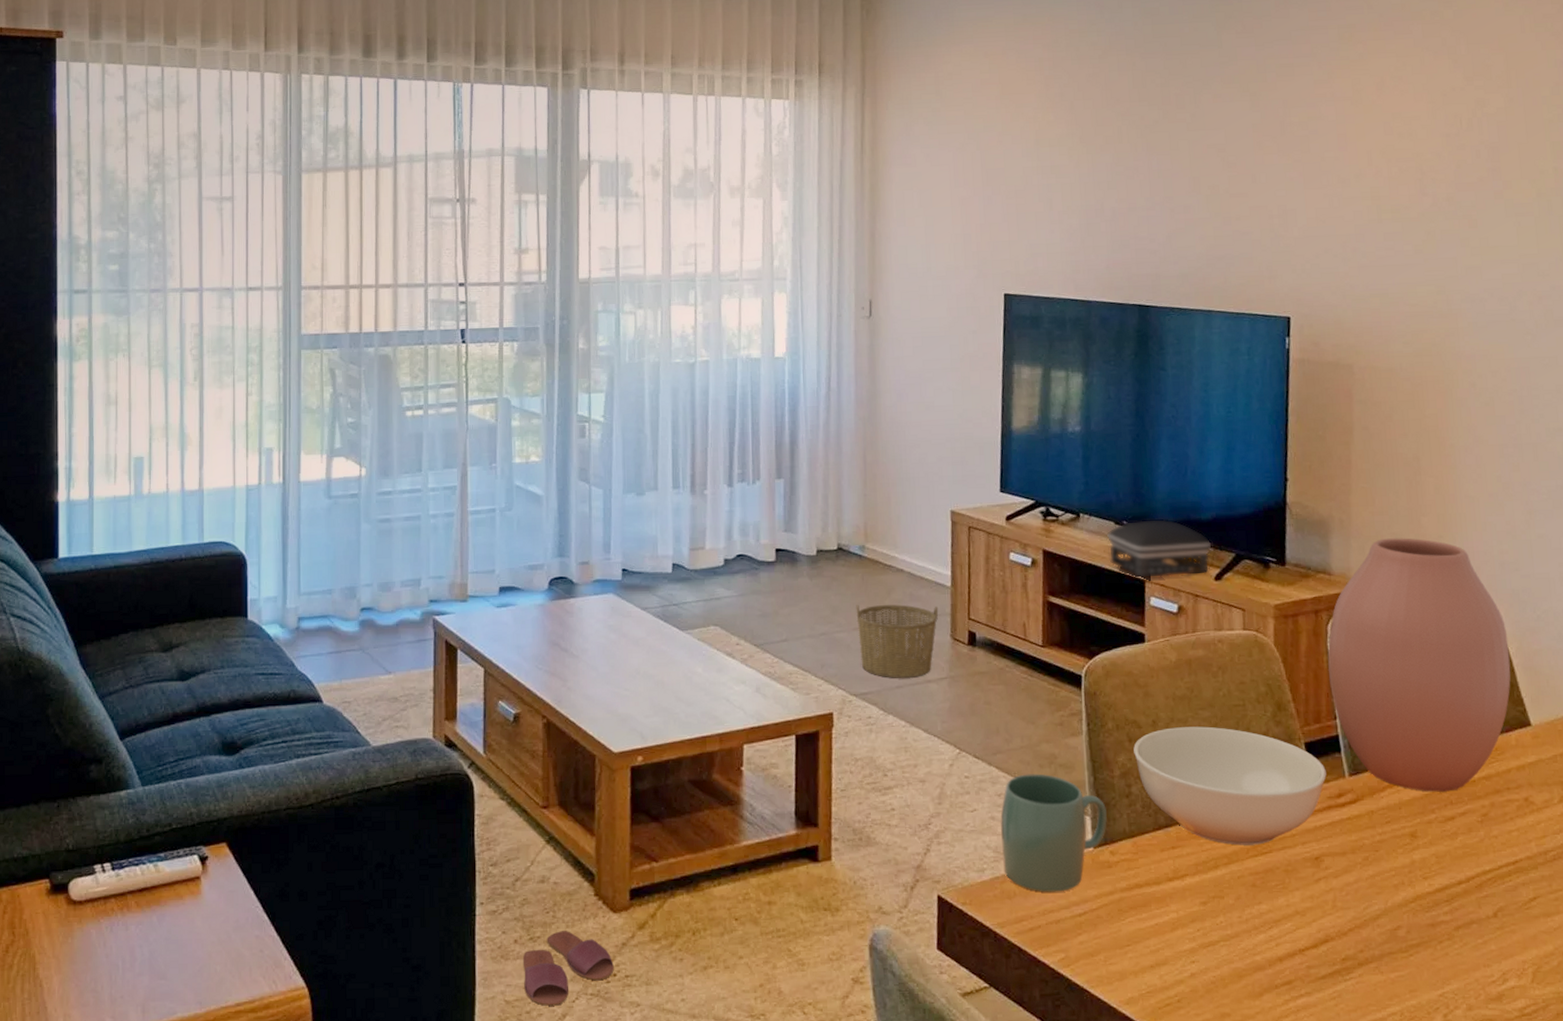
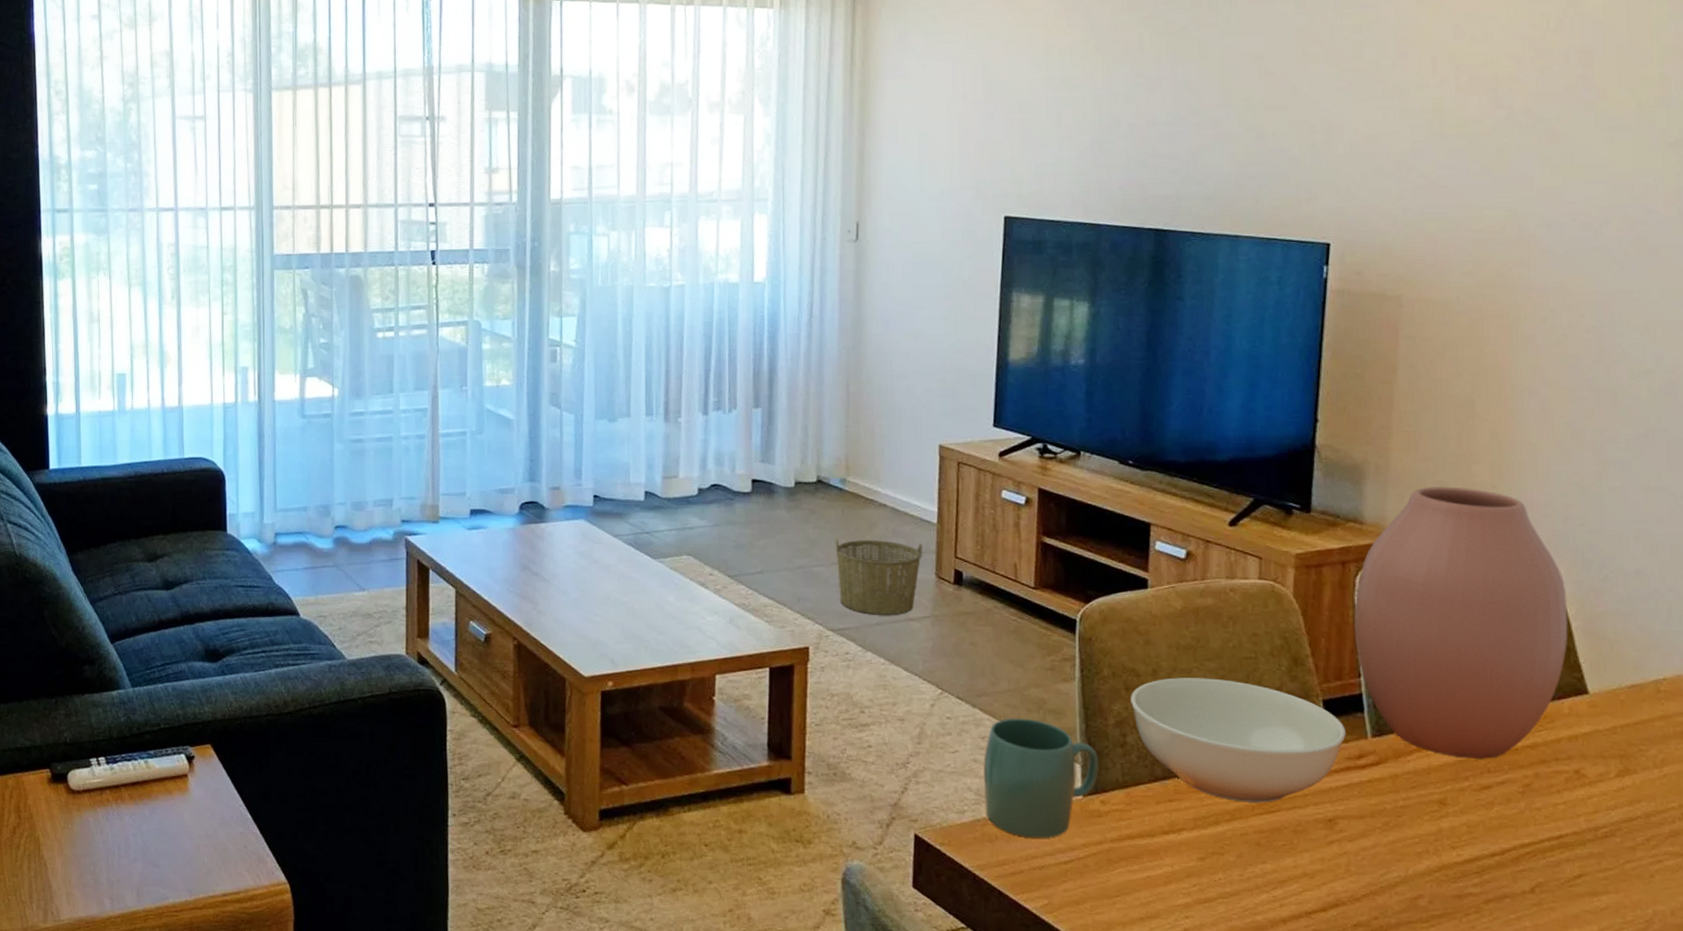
slippers: present [523,931,614,1006] -> none [495,846,583,916]
wireless router: present [1107,519,1212,578] -> none [1110,460,1228,521]

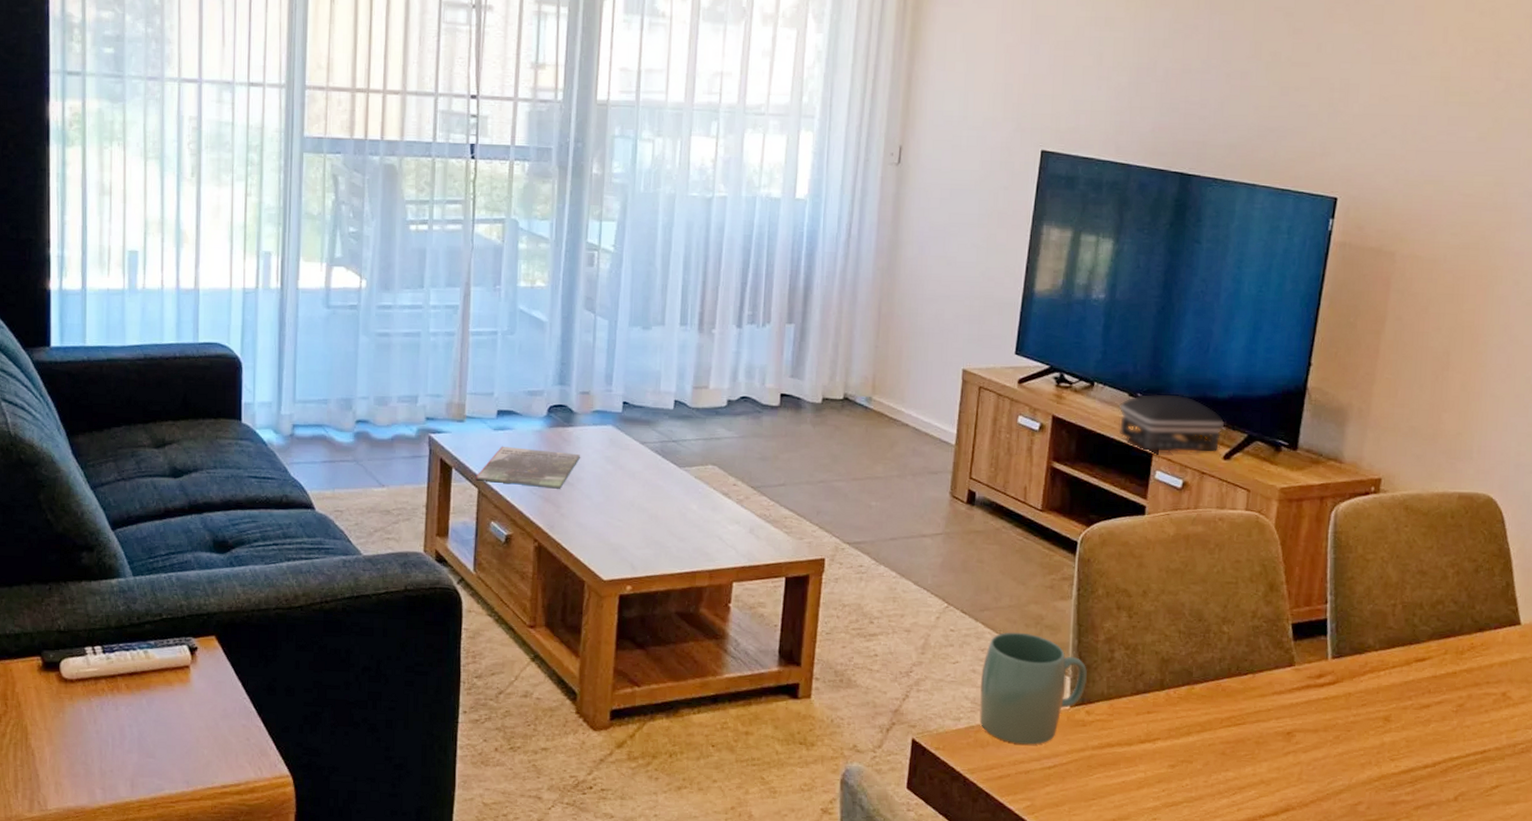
magazine: none [452,545,554,586] -> present [475,446,580,489]
basket: present [835,539,923,615] -> none [856,456,940,531]
wireless router: none [1110,460,1228,521] -> present [1119,394,1225,452]
bowl: present [1131,678,1346,803] -> none [1121,599,1310,716]
vase: present [1354,487,1568,759] -> none [1325,431,1511,681]

